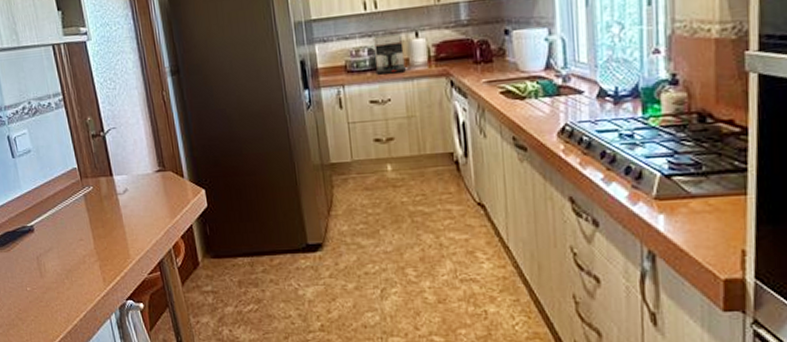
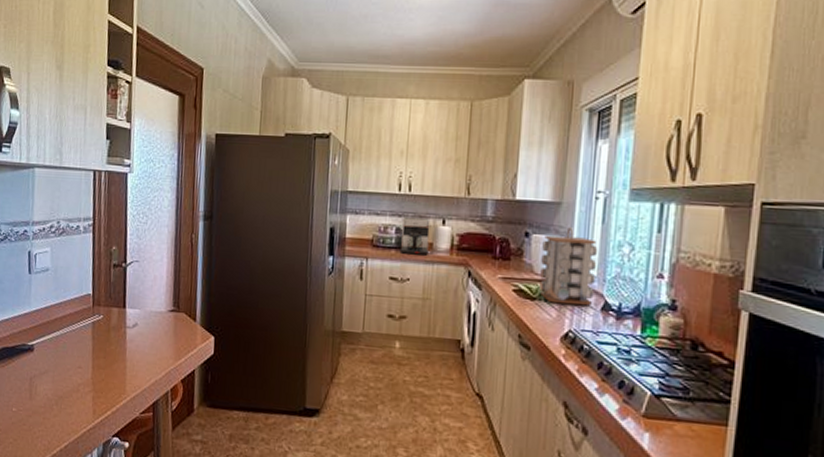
spice rack: none [524,16,587,99] -> present [539,227,598,306]

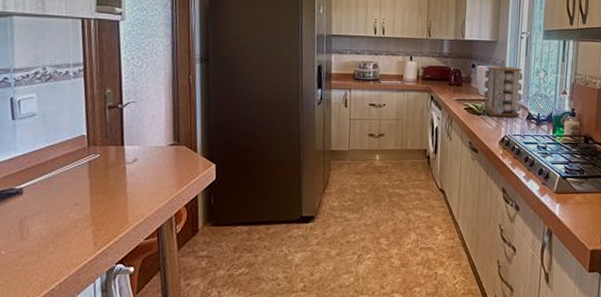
coffee maker: present [399,216,430,256] -> none [377,54,401,85]

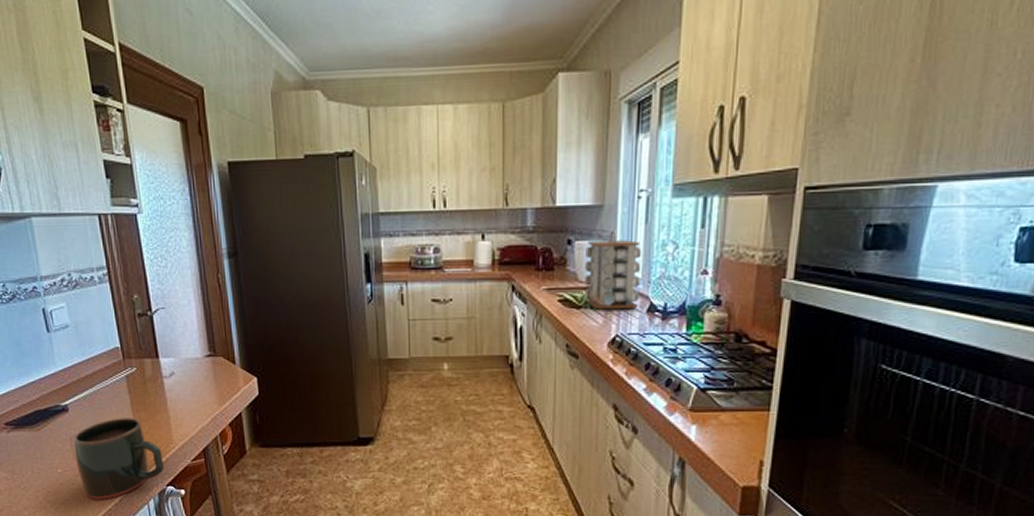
mug: none [23,200,117,279] -> present [74,418,165,499]

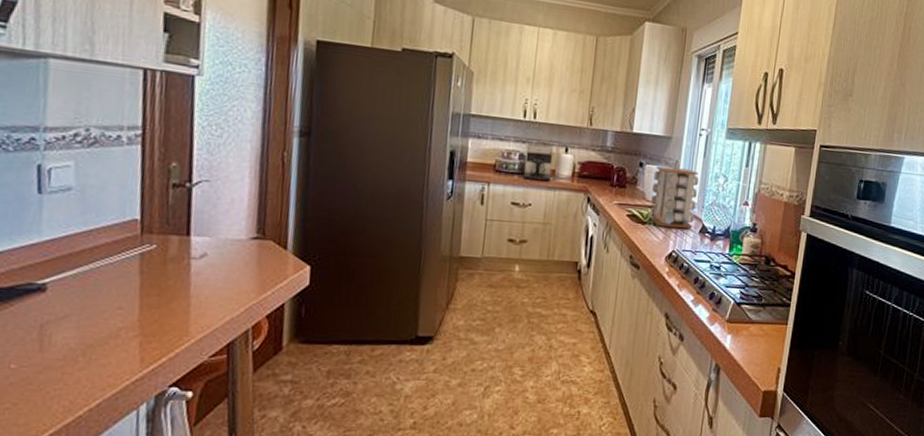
mug: present [74,418,165,499] -> none [41,302,171,403]
coffee maker: none [439,234,469,274] -> present [522,143,554,182]

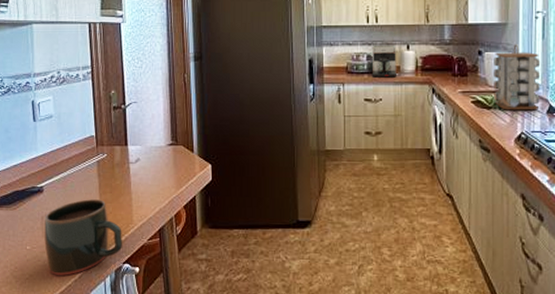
mug: none [41,302,171,403] -> present [44,199,123,275]

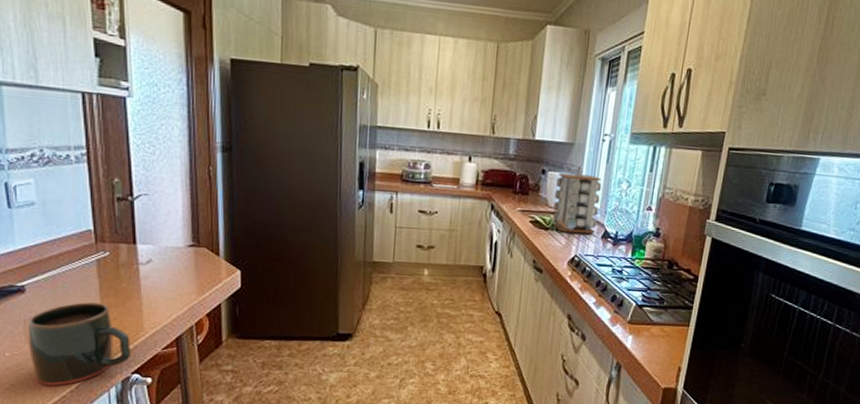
coffee maker: present [371,45,396,78] -> none [428,153,458,190]

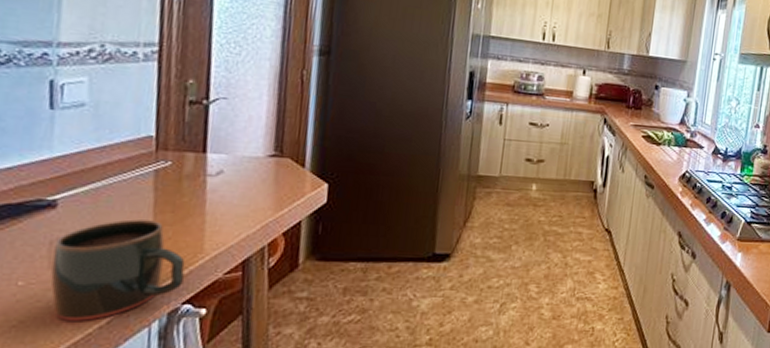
spice rack: present [552,166,602,235] -> none [664,83,713,151]

